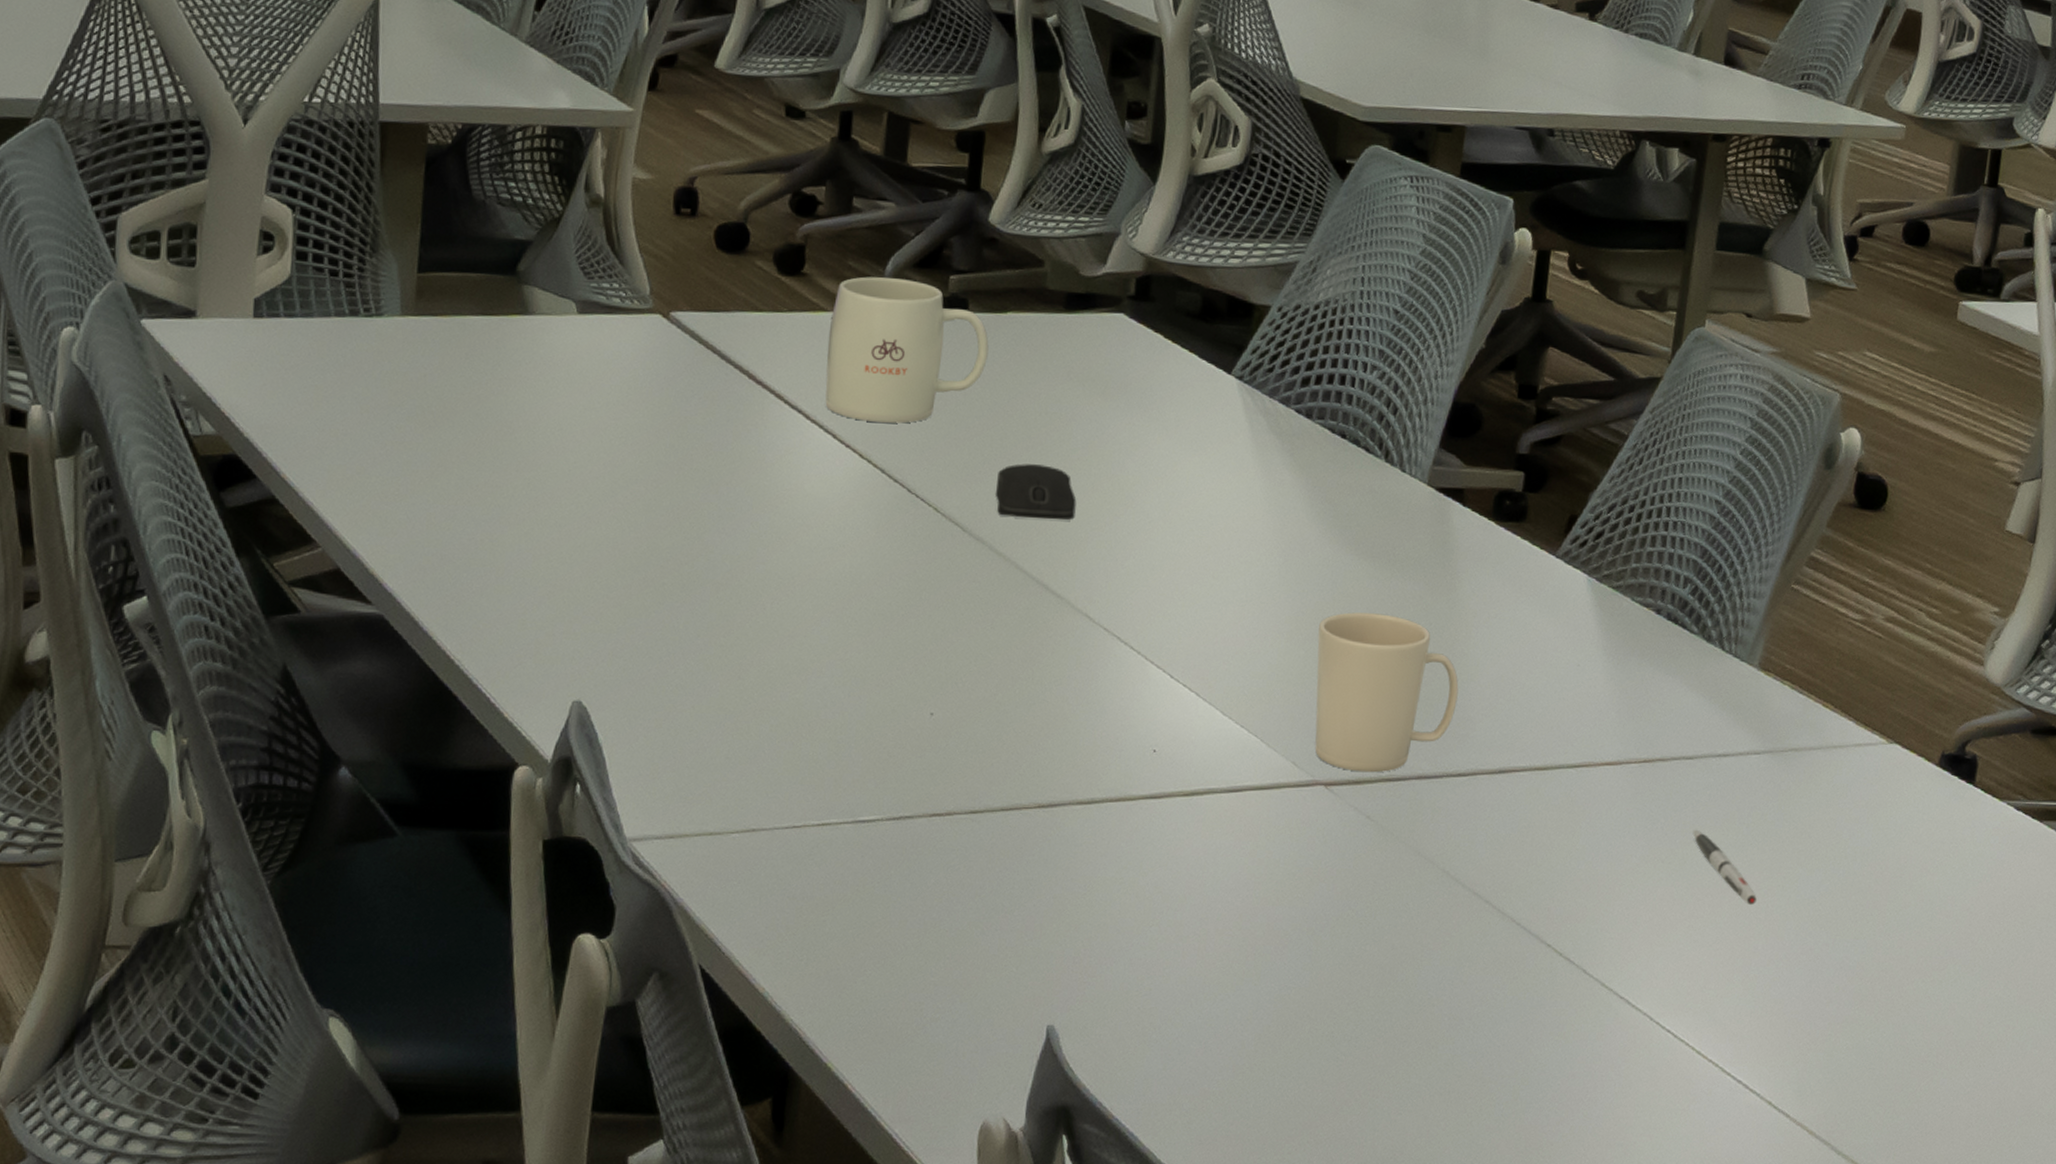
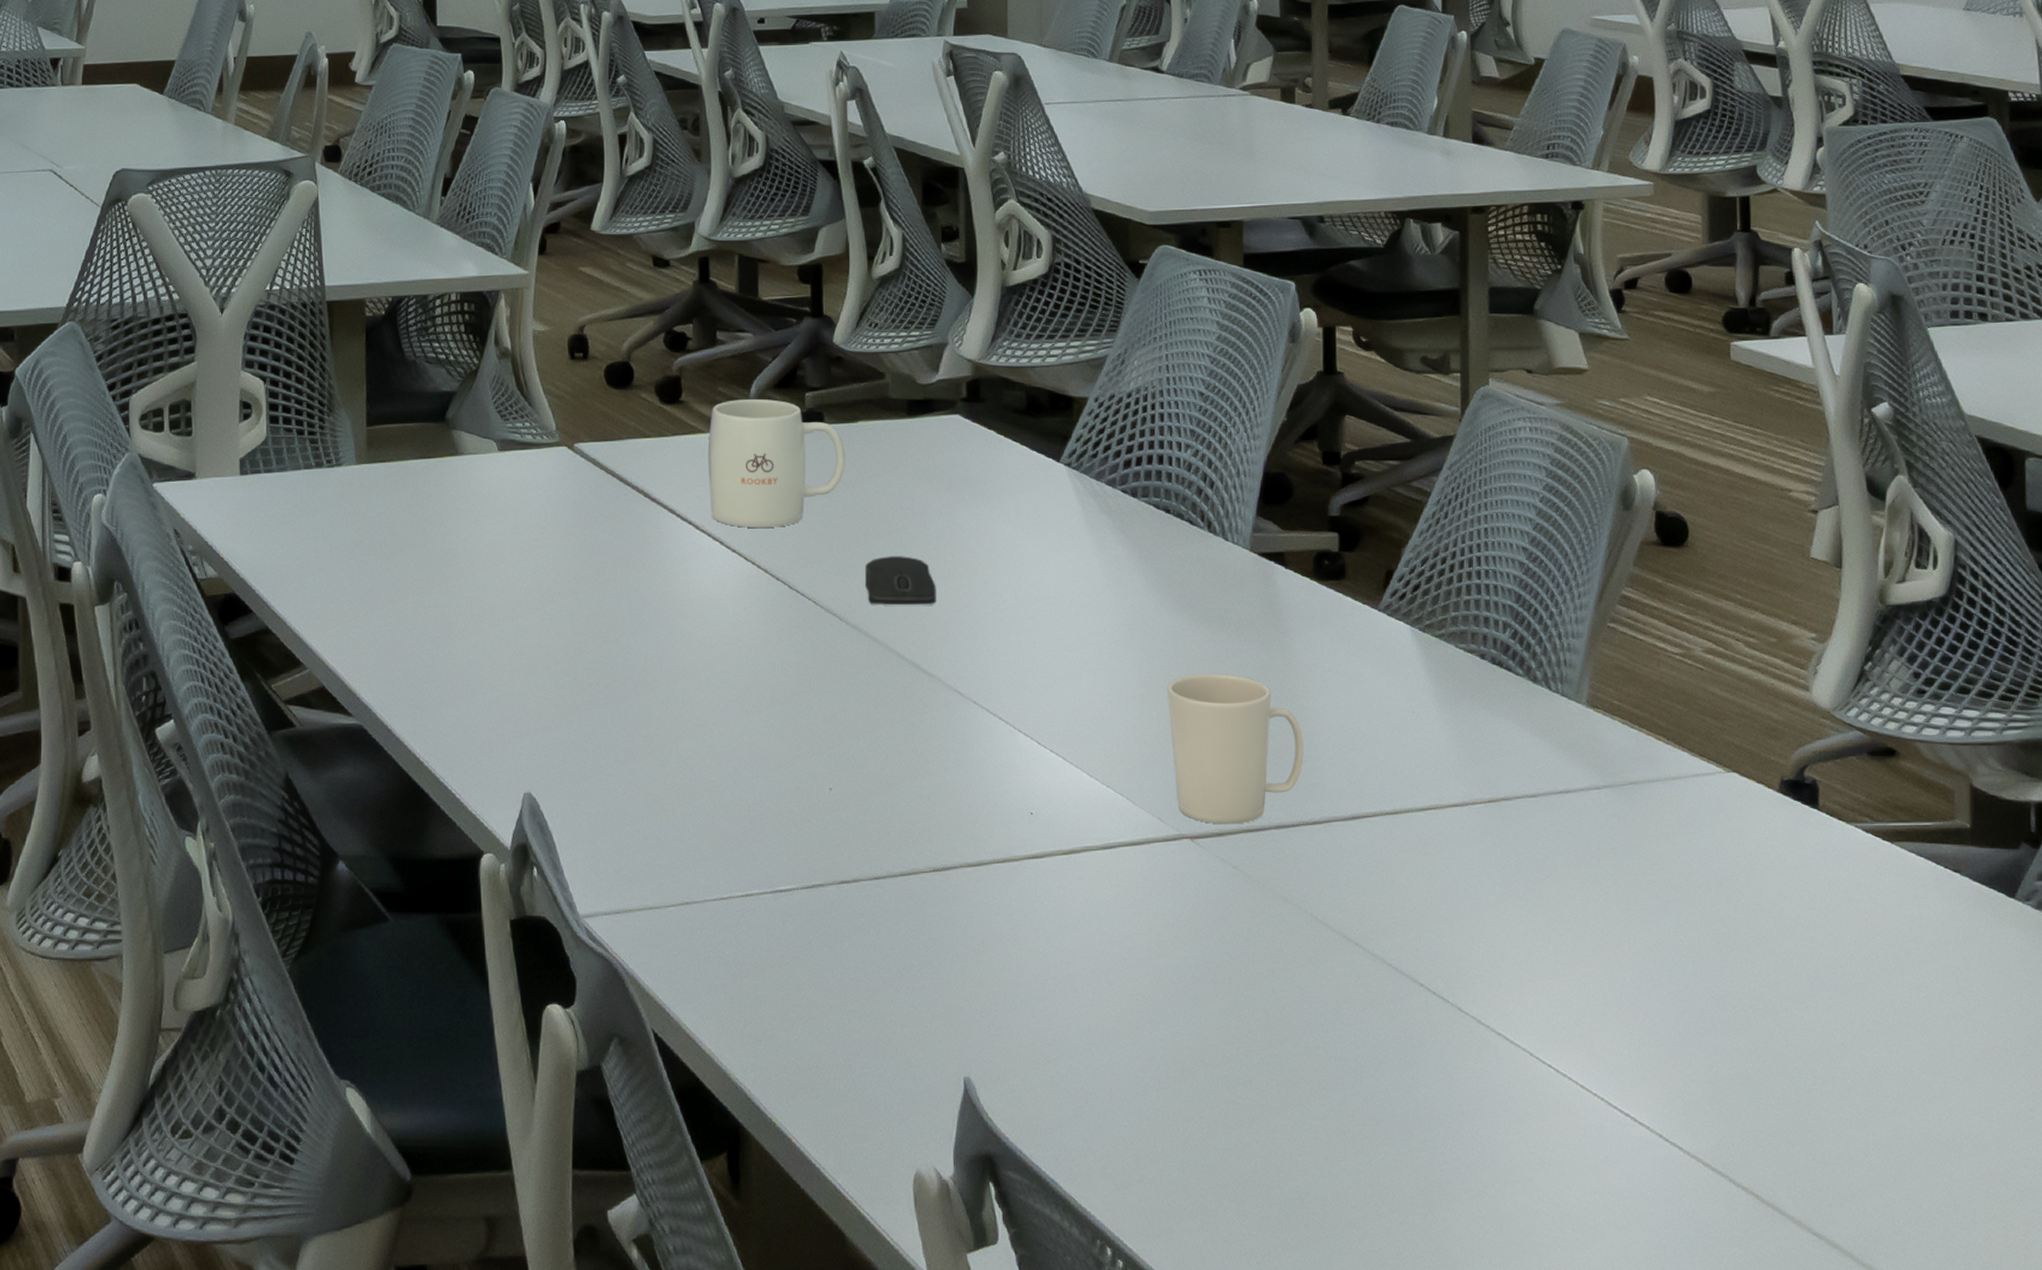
pen: present [1692,829,1758,906] -> none [1545,865,1619,939]

